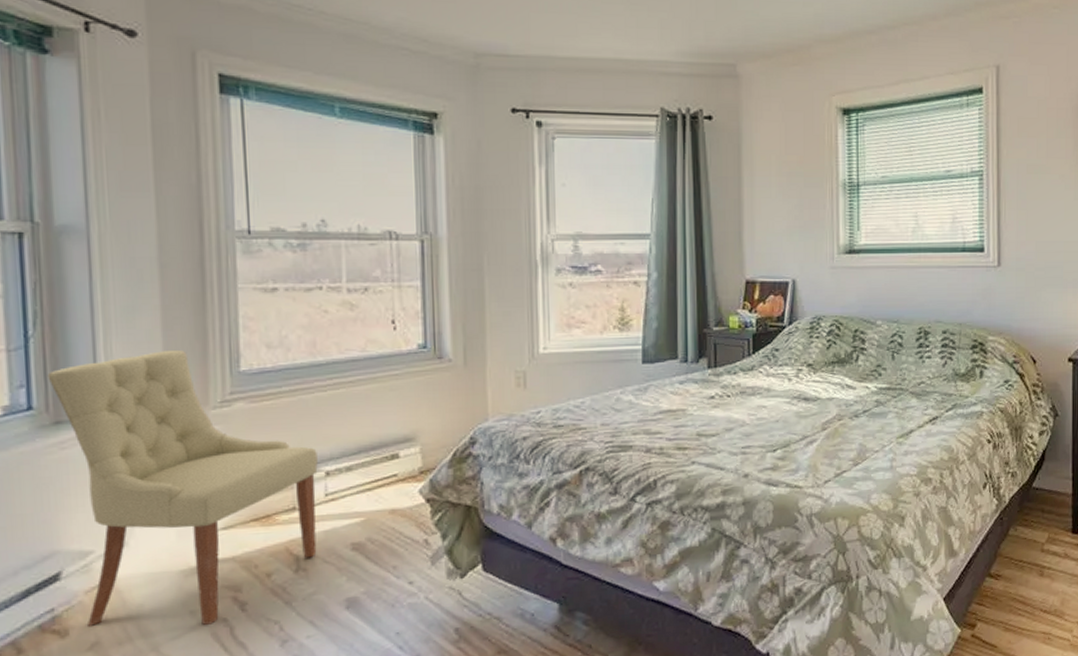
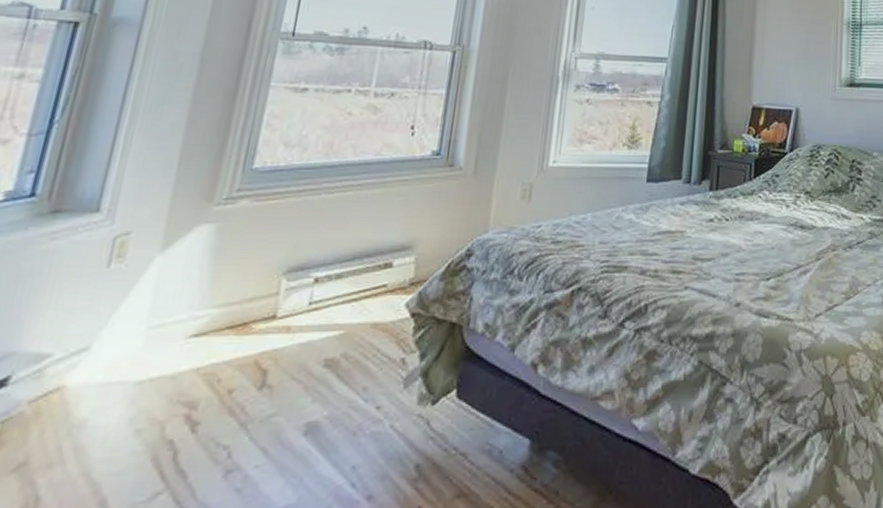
chair: present [47,349,318,626] -> none [21,143,311,447]

